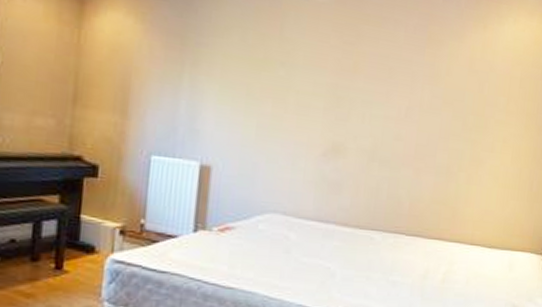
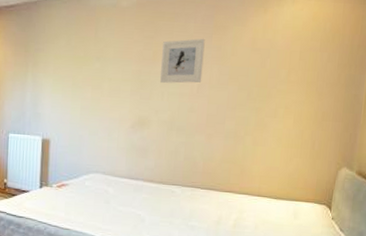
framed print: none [361,50,417,106] -> present [160,38,205,84]

